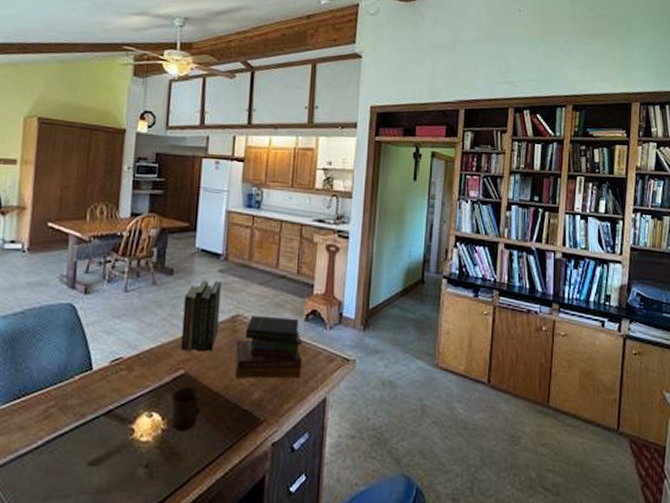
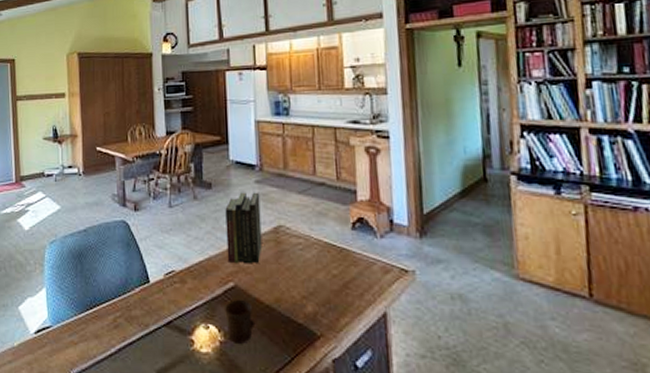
books: present [234,315,302,379] -> none [281,226,355,292]

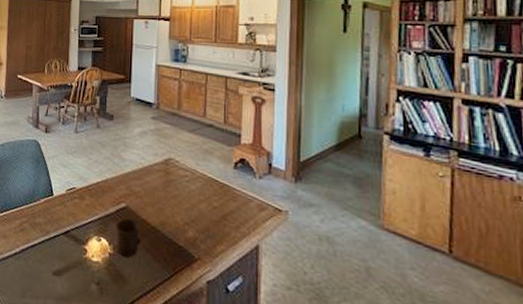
books: present [225,192,262,264] -> none [122,126,155,190]

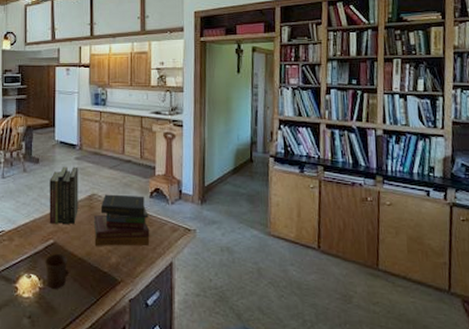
books: none [122,126,155,190] -> present [49,166,78,225]
books: none [169,160,233,223] -> present [93,194,150,246]

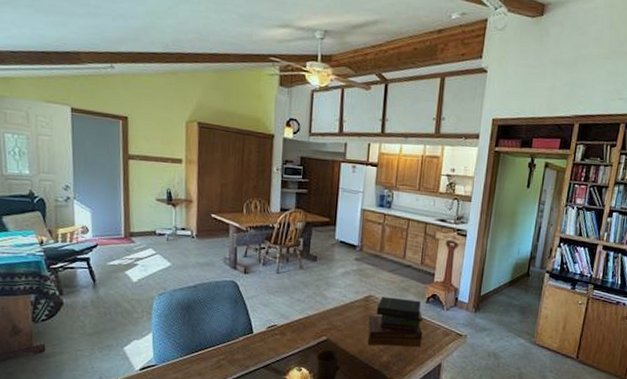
books: present [49,166,78,225] -> none [323,266,357,324]

